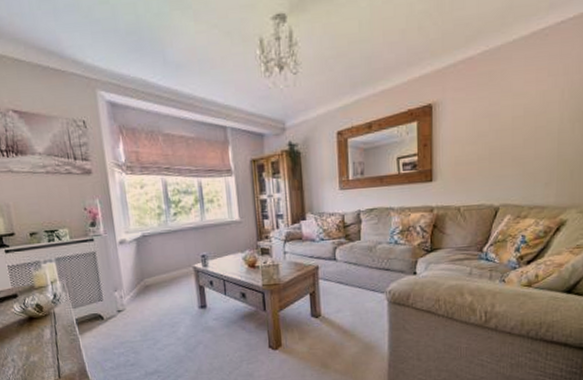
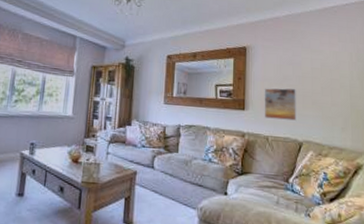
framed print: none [454,146,493,187] -> present [264,88,297,121]

